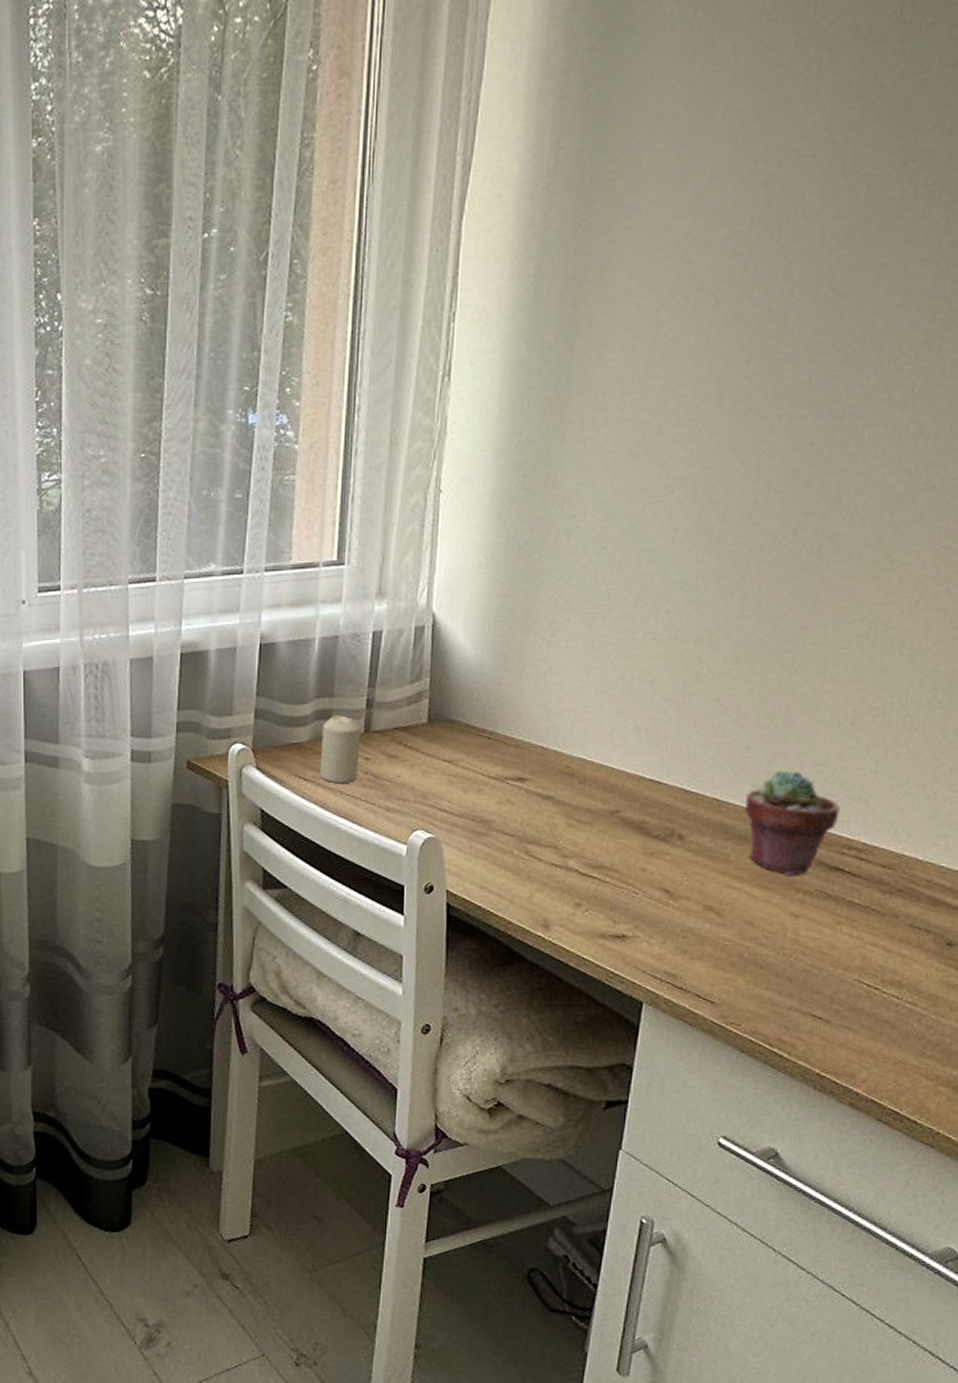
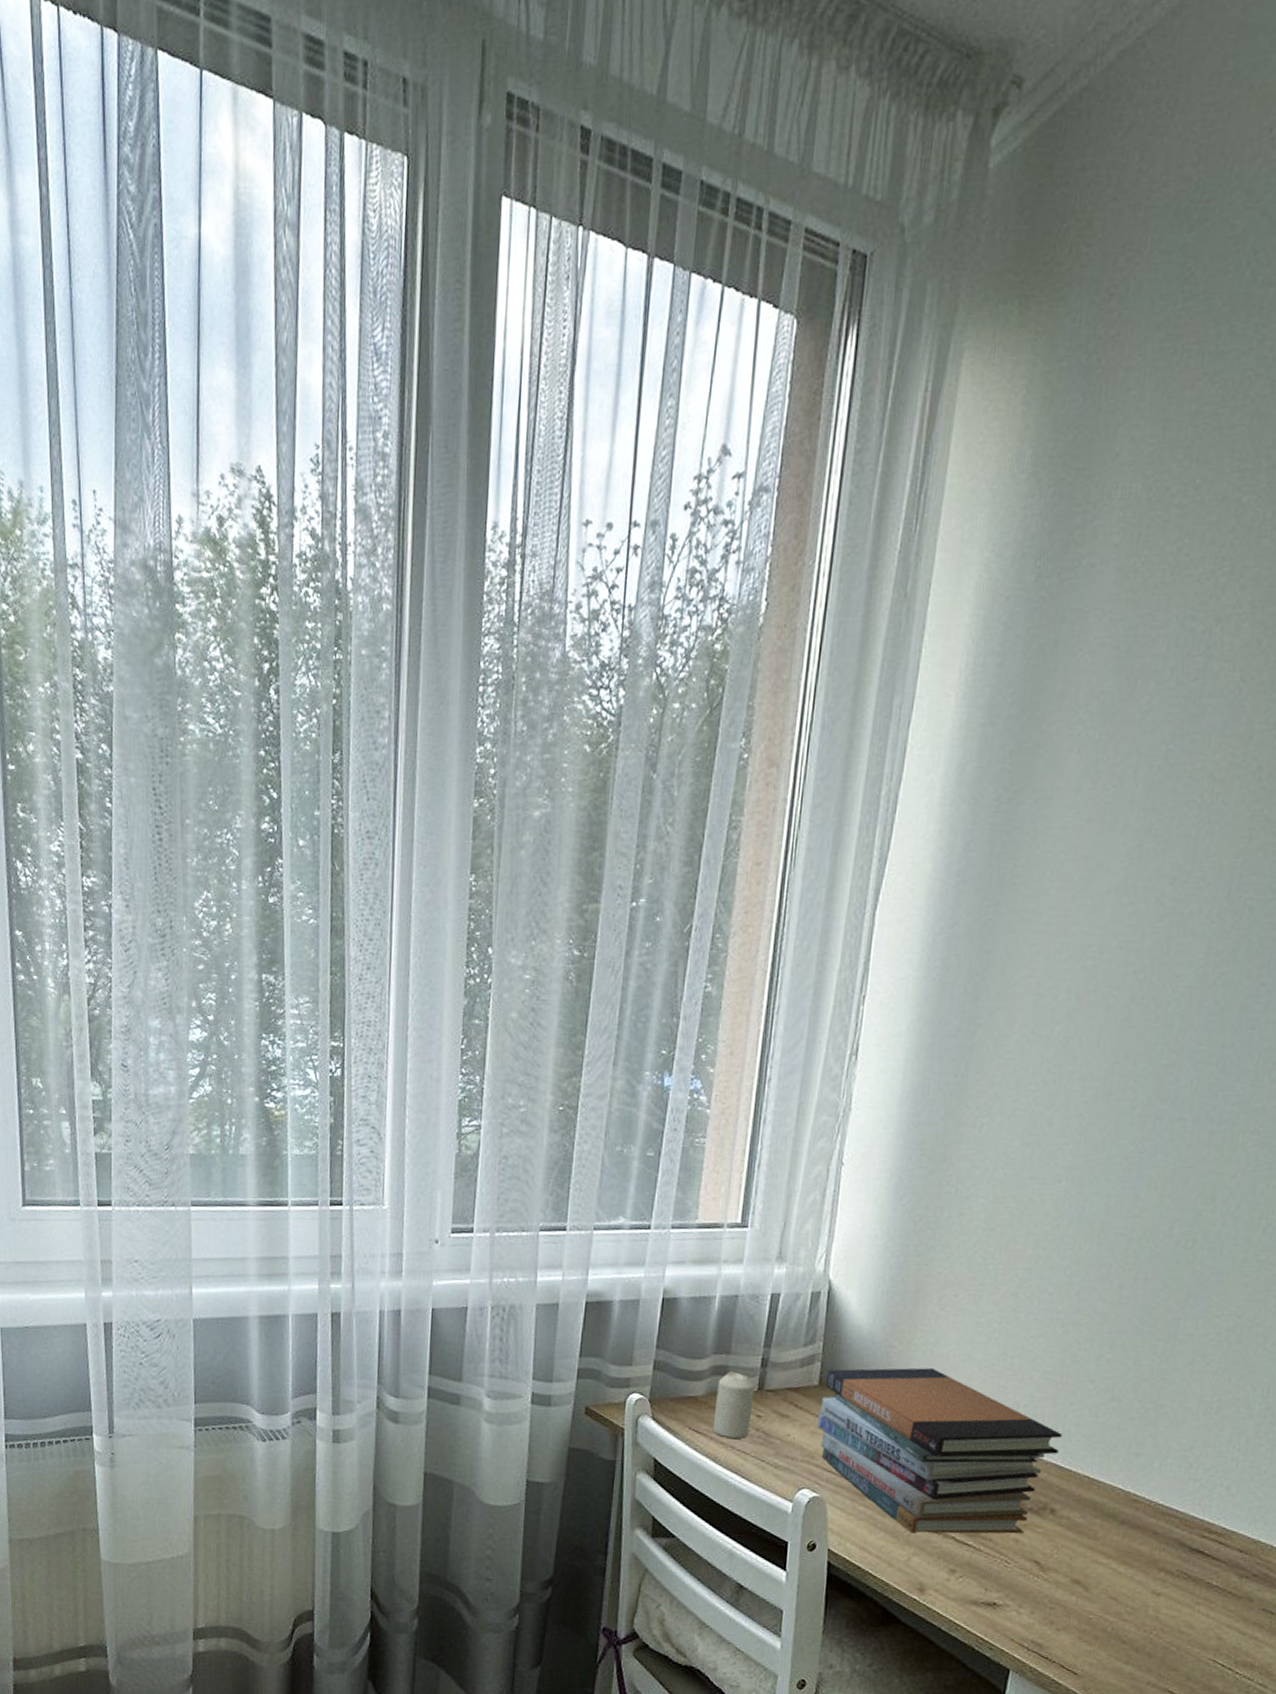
book stack: none [429,698,688,869] -> present [818,1368,1063,1534]
potted succulent: present [745,771,840,875] -> none [1114,1453,1203,1555]

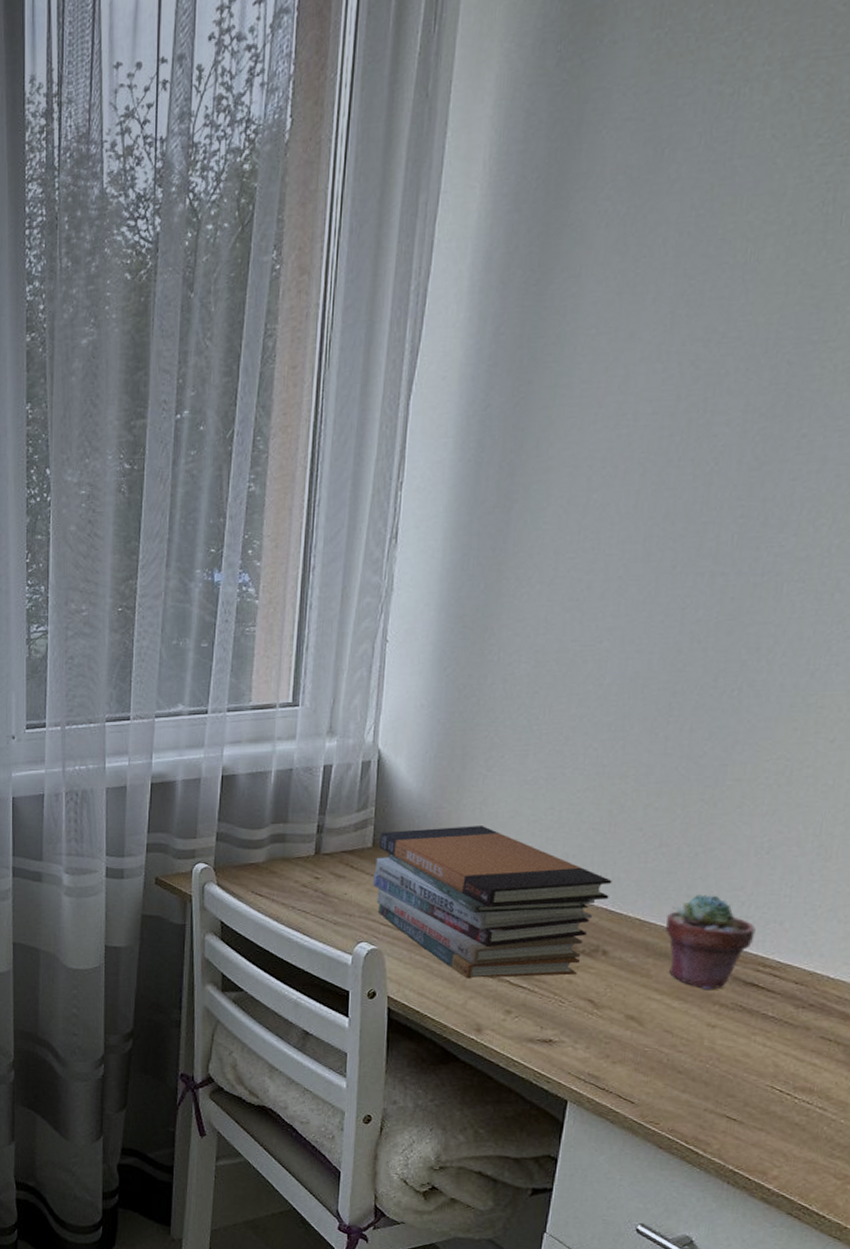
candle: present [712,1371,755,1439] -> none [274,838,312,899]
potted succulent: none [1114,1453,1203,1555] -> present [666,894,756,989]

